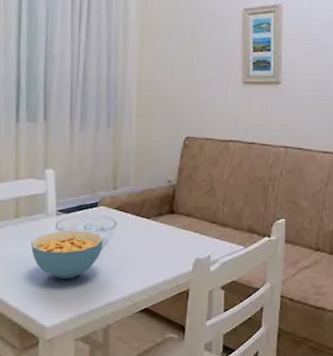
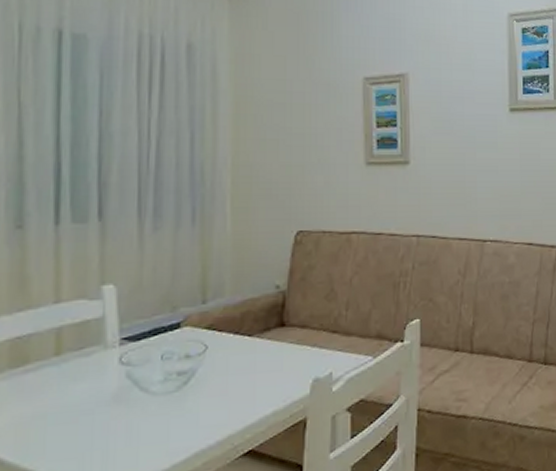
cereal bowl: present [30,230,104,279] -> none [80,361,190,430]

